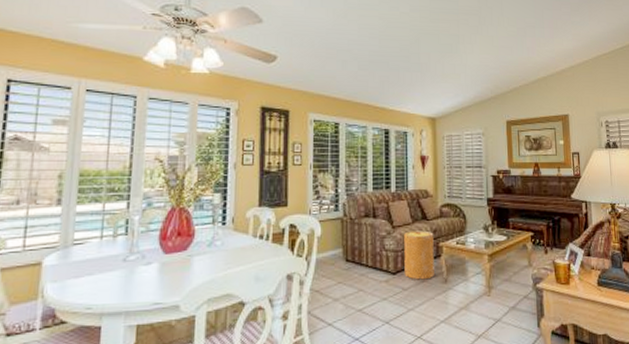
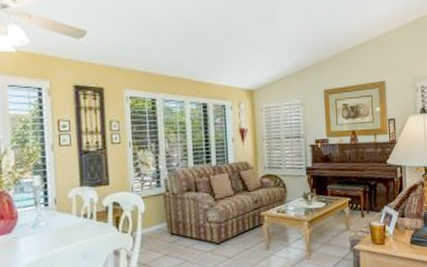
basket: present [404,230,434,280] -> none [226,201,257,249]

